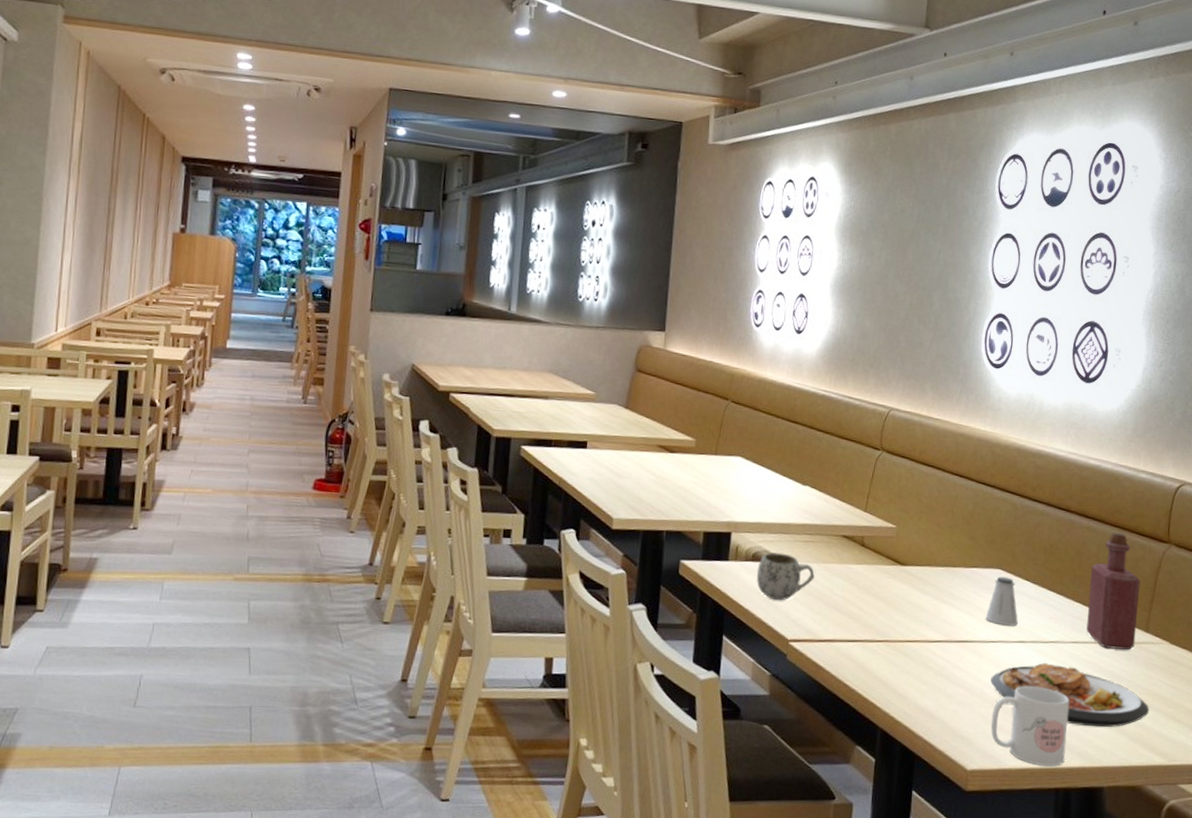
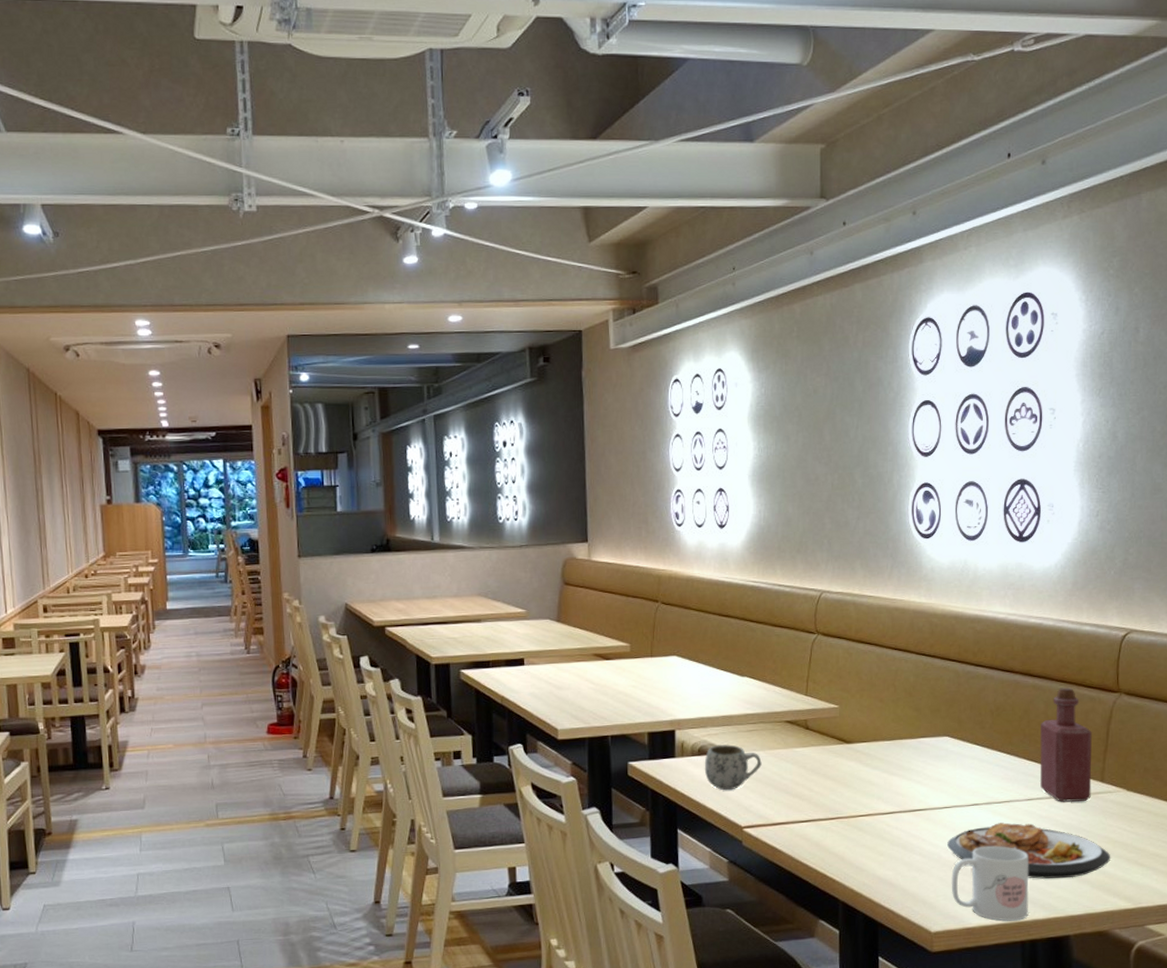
saltshaker: present [986,576,1018,626] -> none [937,743,970,791]

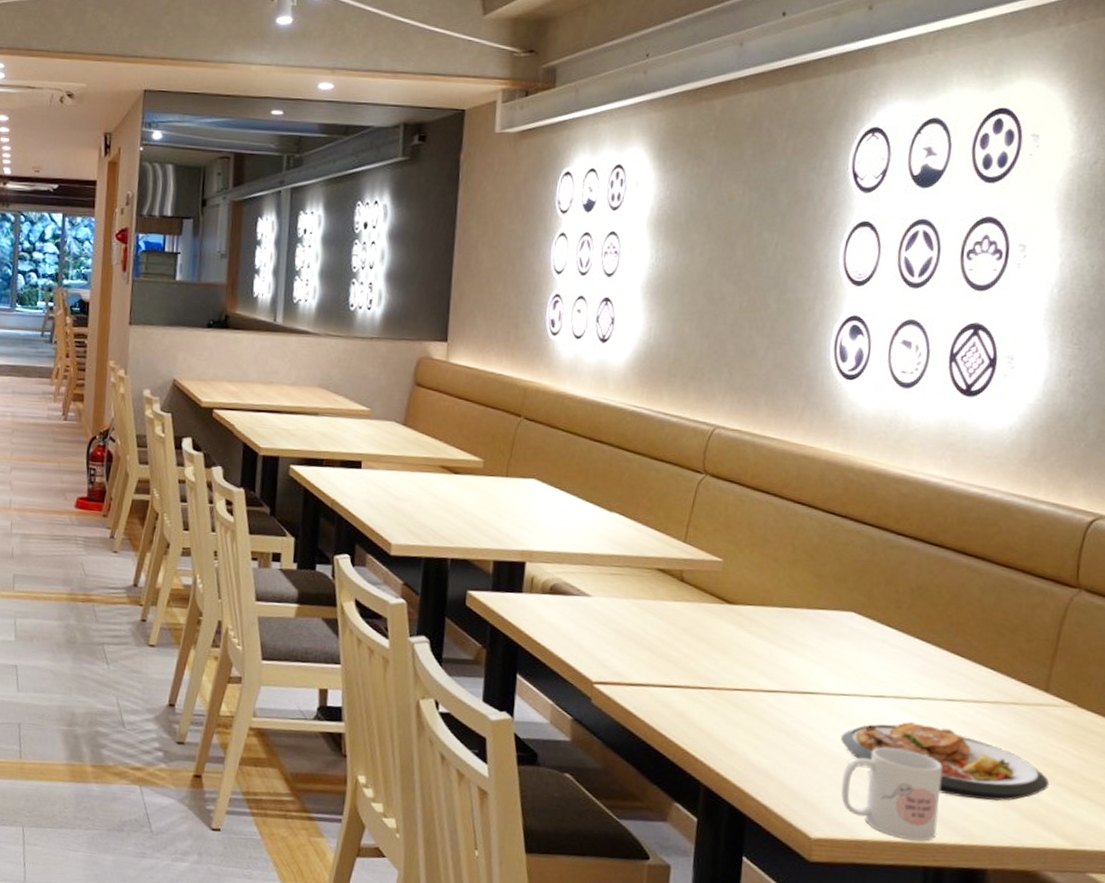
mug: present [704,744,762,791] -> none [555,584,624,639]
bottle: present [1039,687,1093,802] -> none [965,573,1039,712]

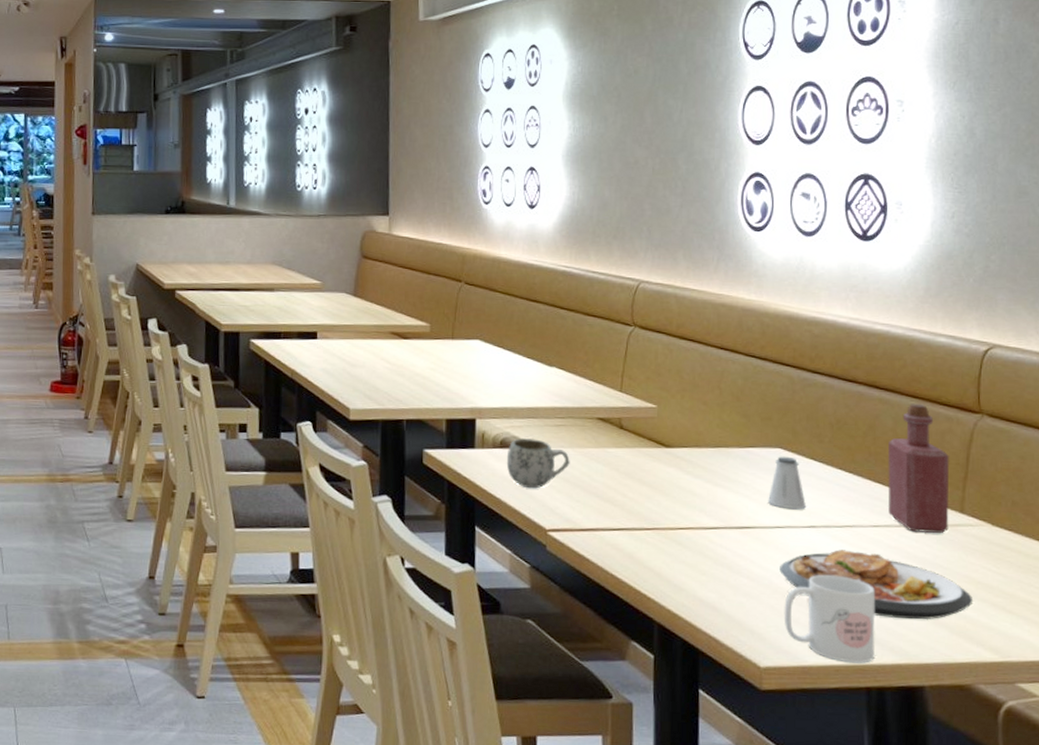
mug: none [555,584,624,639] -> present [506,437,570,489]
saltshaker: none [835,620,876,678] -> present [768,456,806,510]
bottle: none [965,573,1039,712] -> present [887,403,950,533]

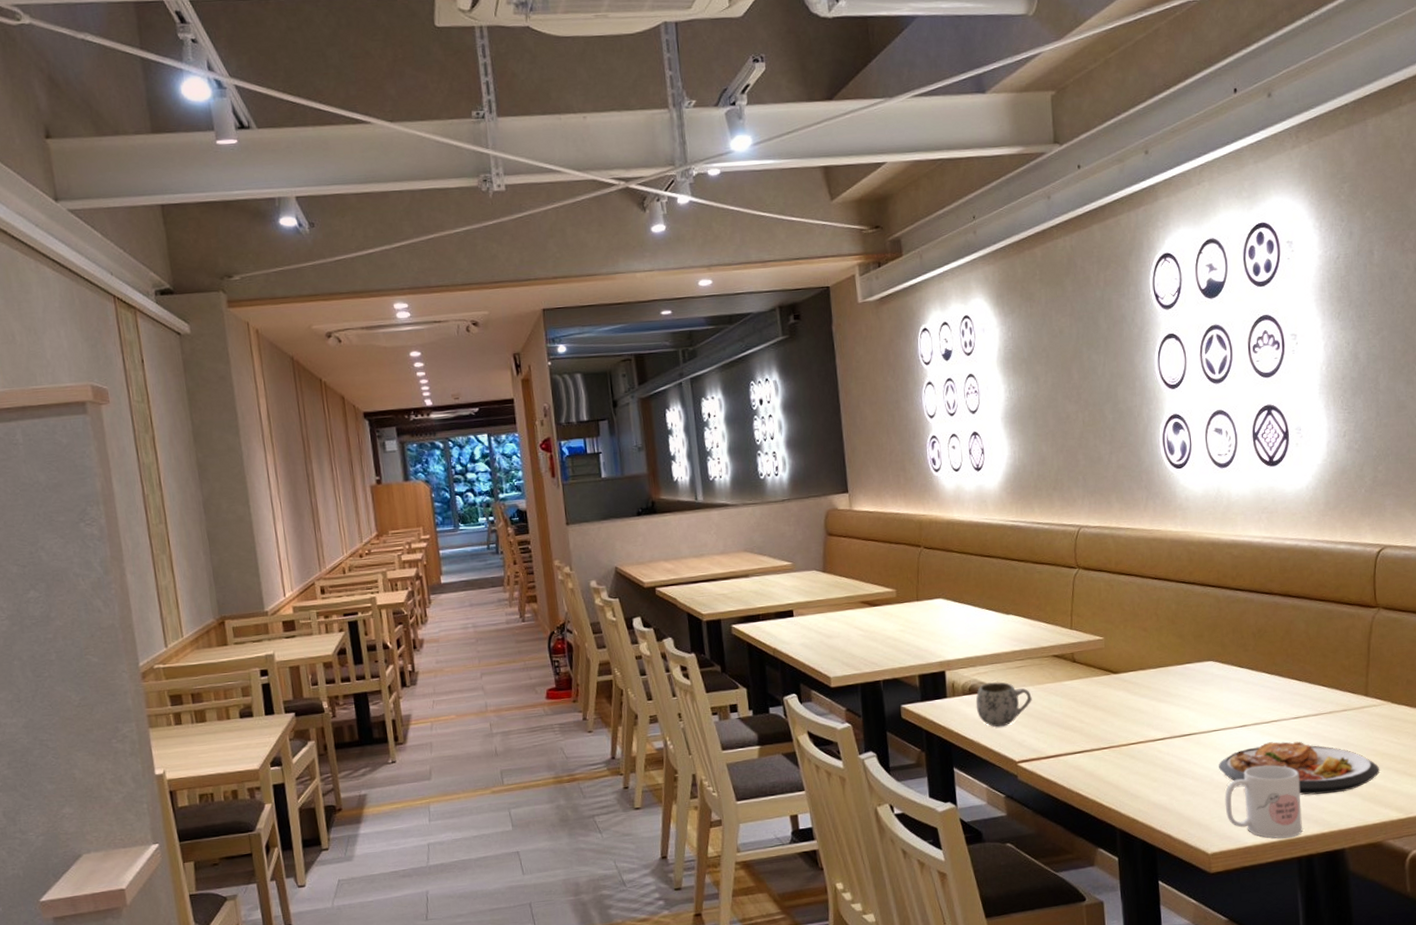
saltshaker: present [768,456,806,510] -> none [1205,667,1237,714]
bottle: present [887,403,950,533] -> none [1302,605,1357,718]

